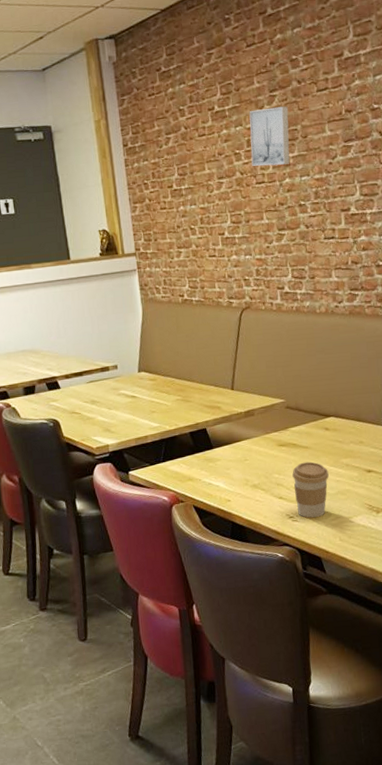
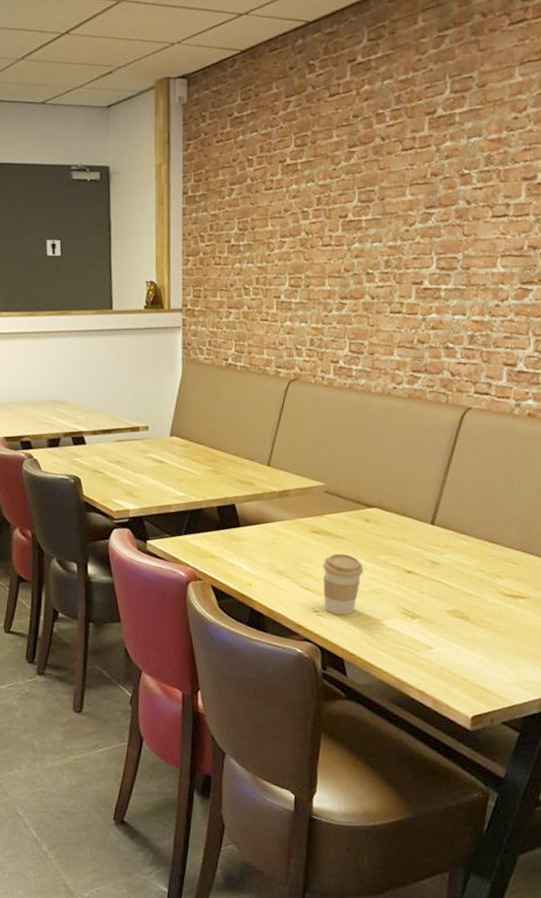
wall art: present [249,106,290,166] -> none [320,164,367,228]

